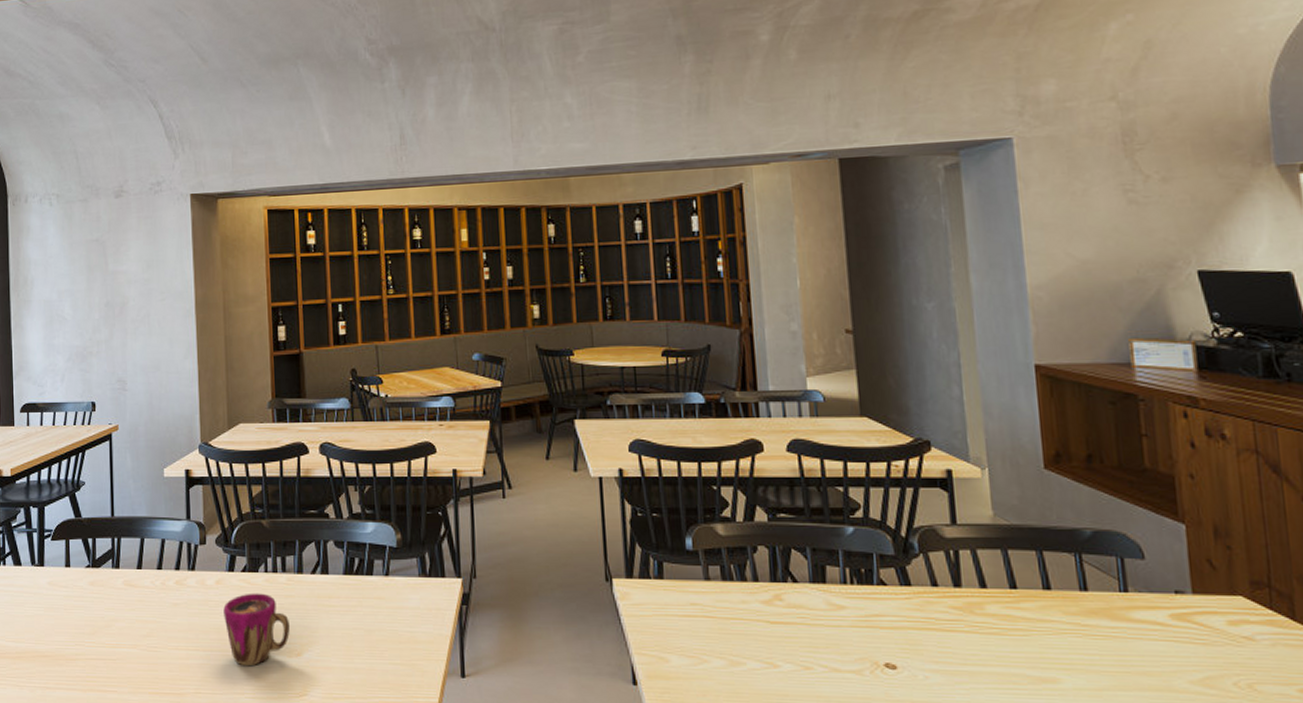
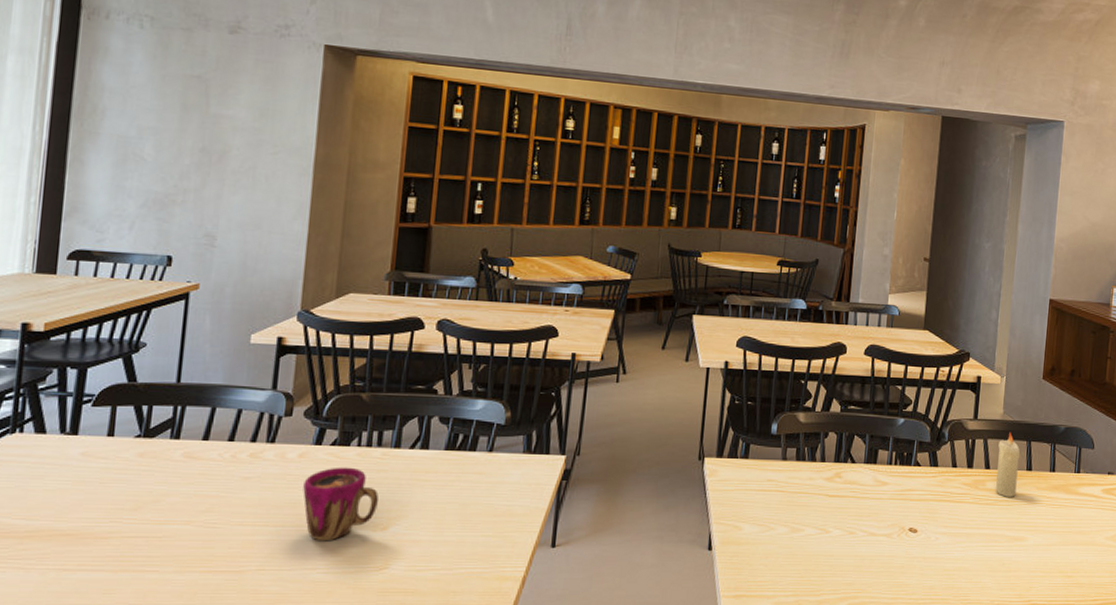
candle: none [994,539,1033,625] -> present [996,432,1021,497]

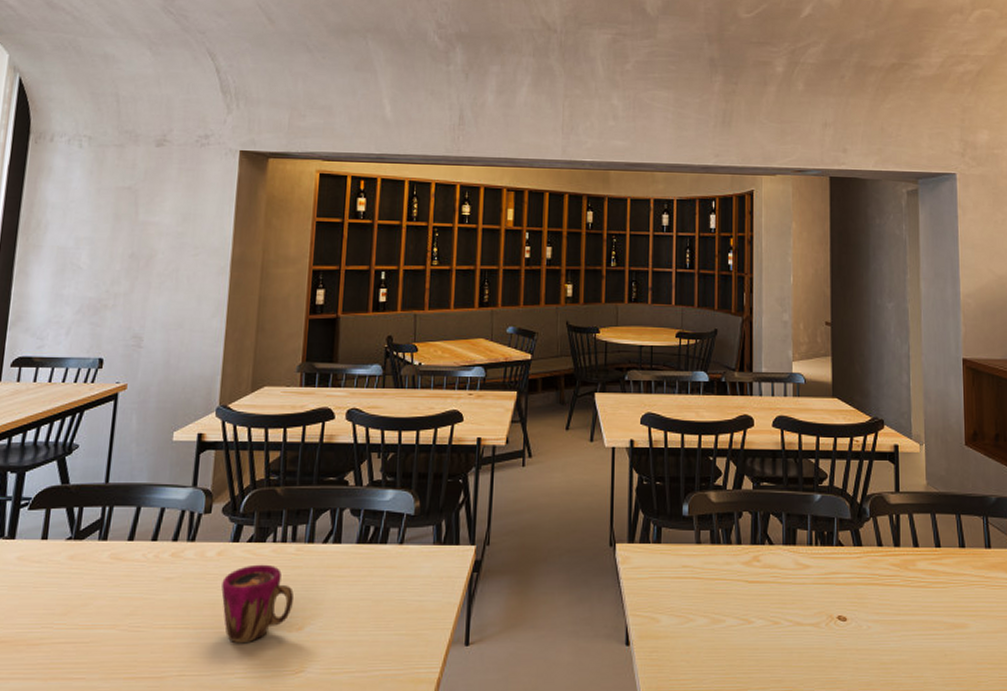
candle: present [996,432,1021,497] -> none [925,505,951,578]

